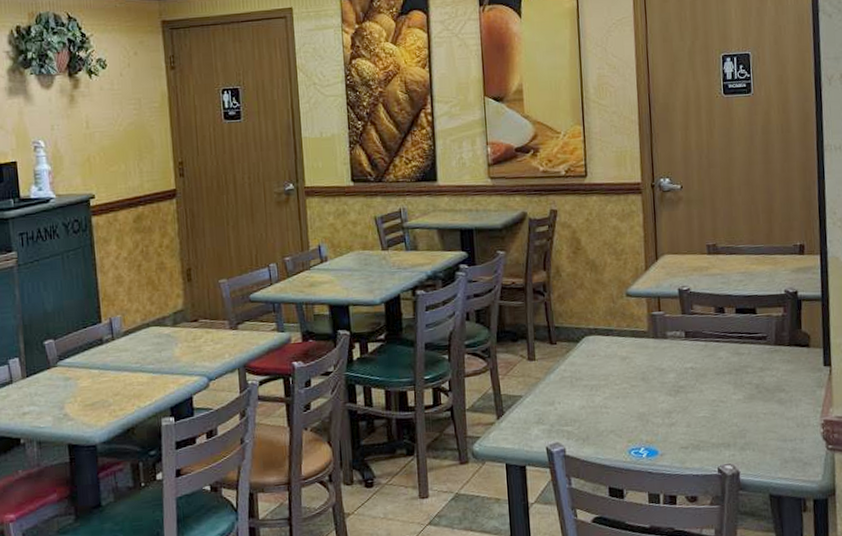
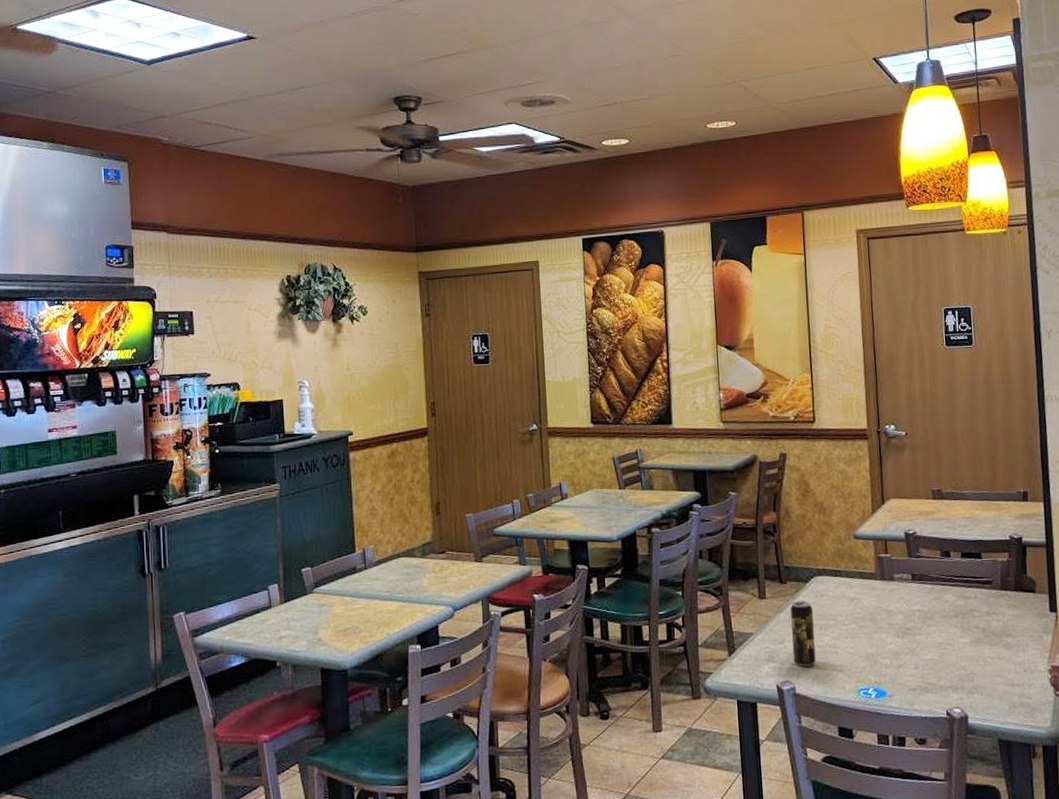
beverage can: none [561,361,587,428] -> present [790,601,816,666]

